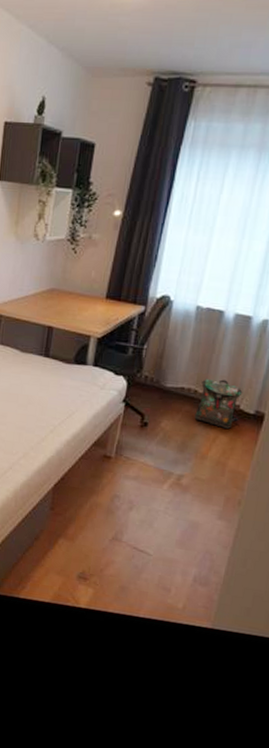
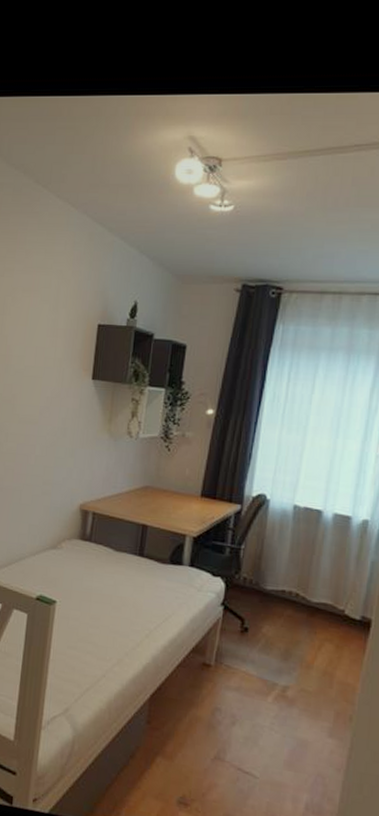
backpack: present [194,379,243,429] -> none [297,581,347,636]

